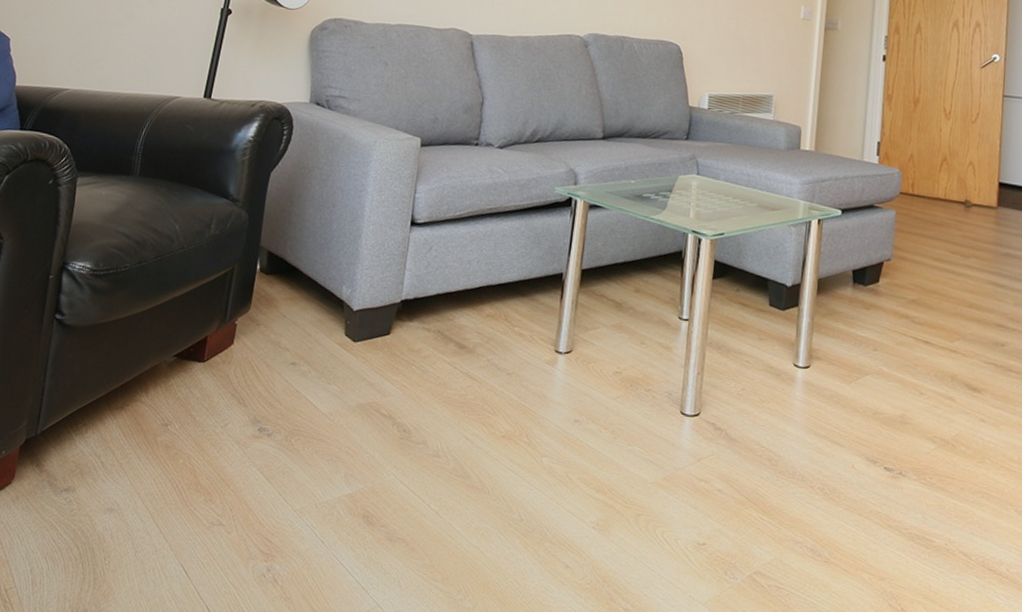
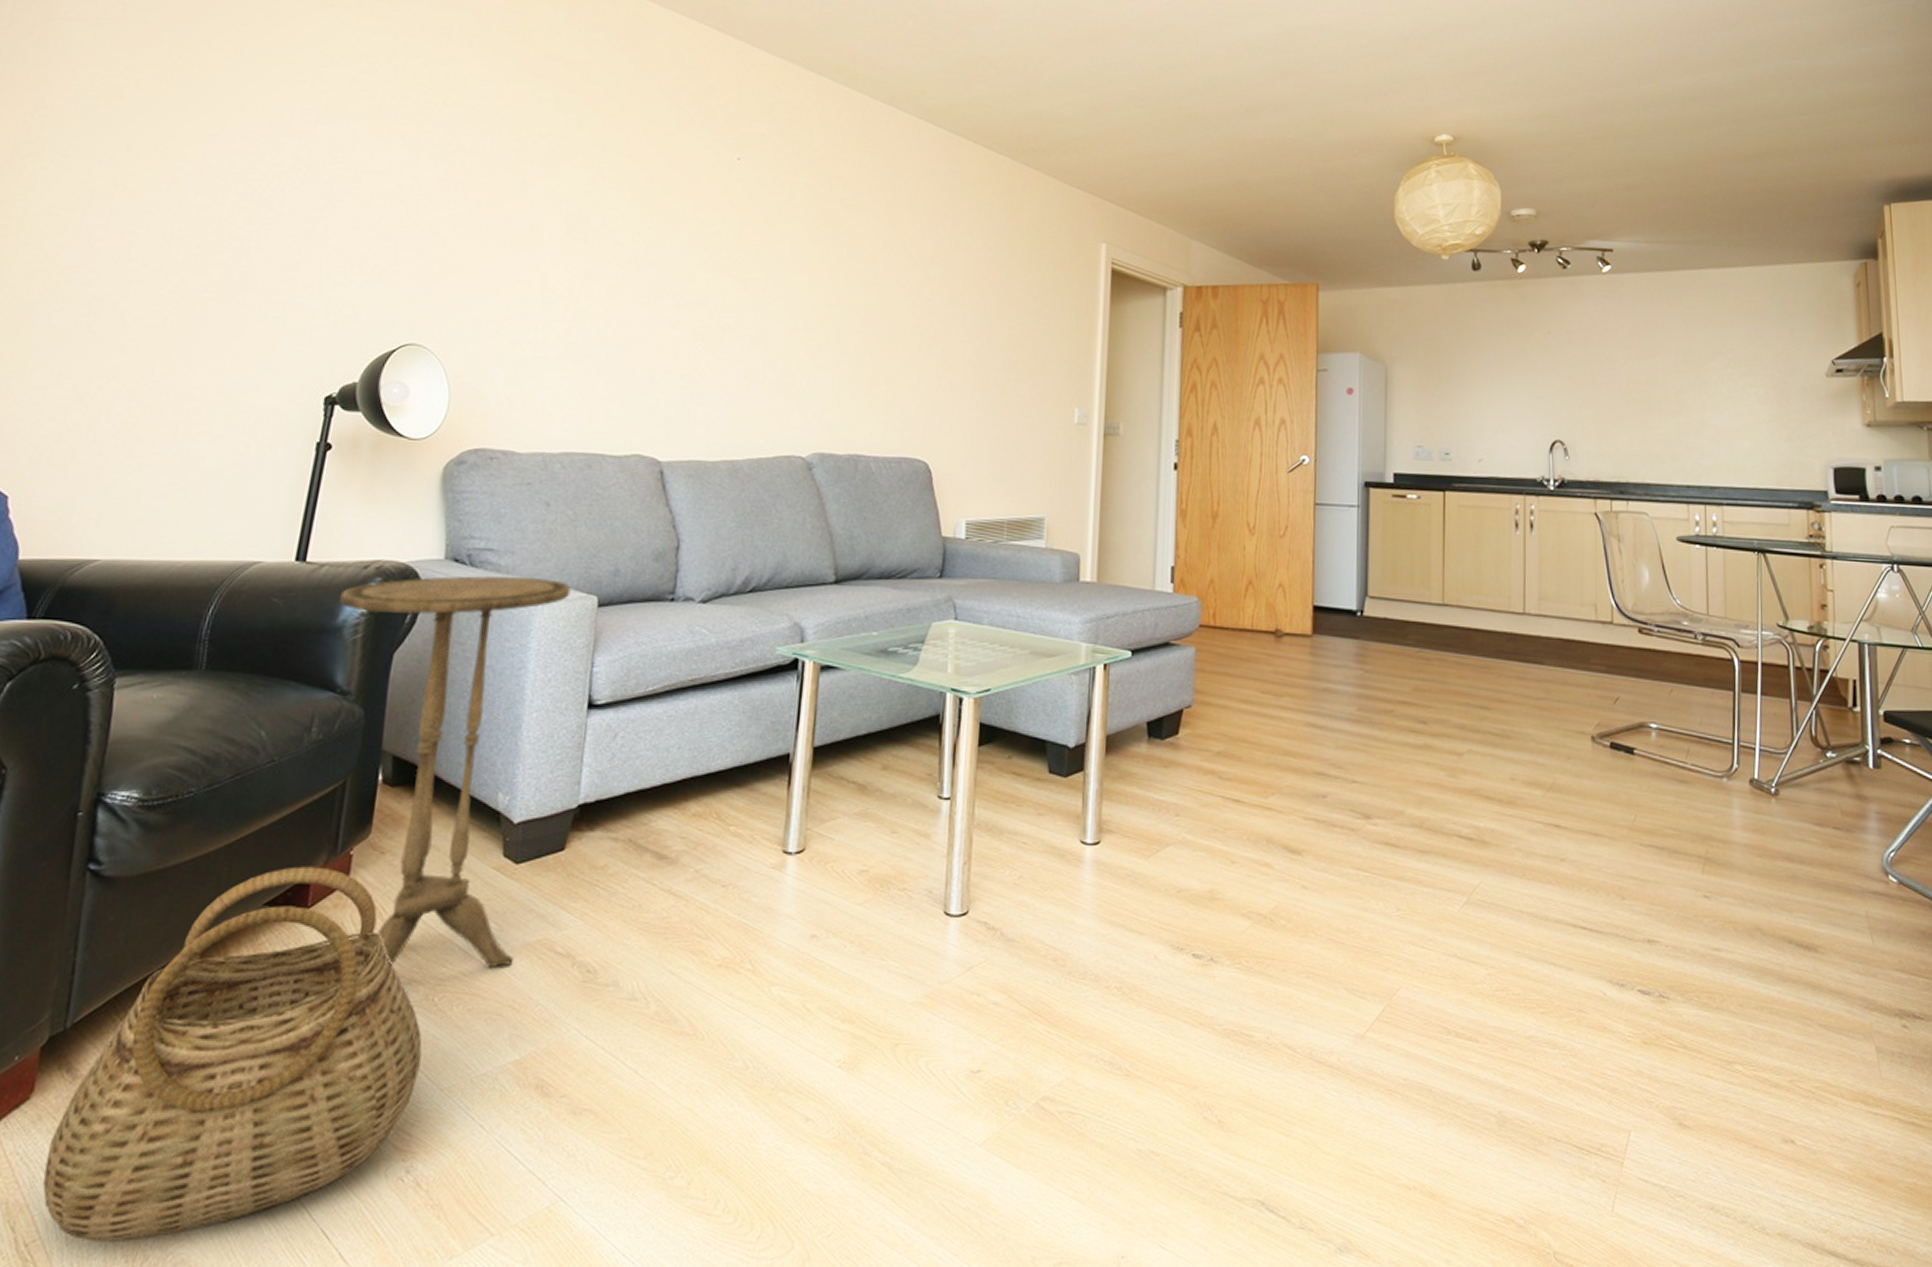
basket: none [18,329,282,597] -> present [43,866,423,1242]
side table: none [233,115,401,421] -> present [339,576,571,969]

